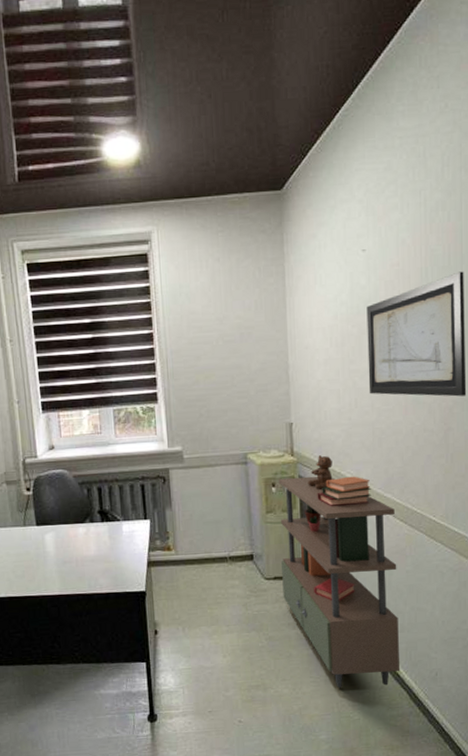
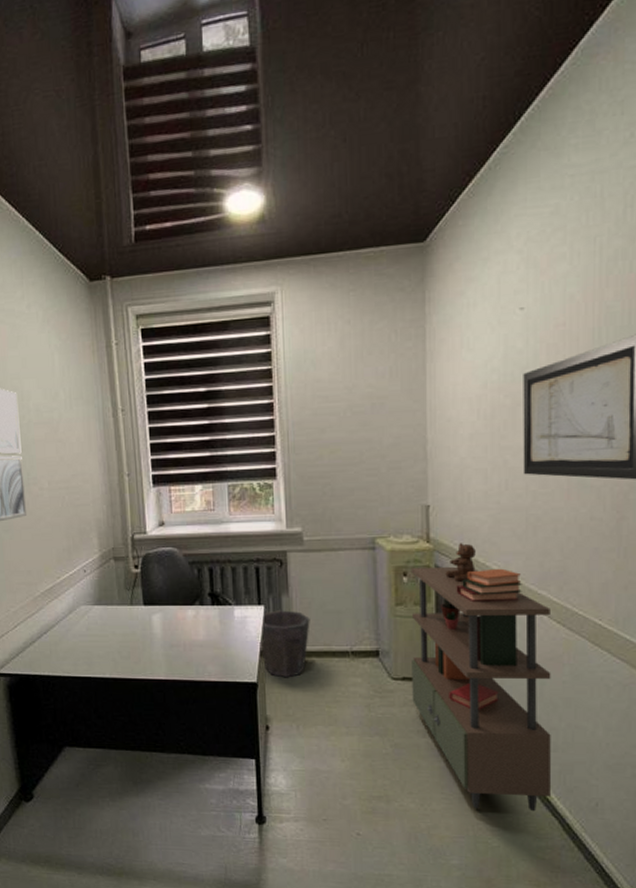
waste bin: none [147,523,192,585] -> present [259,610,310,678]

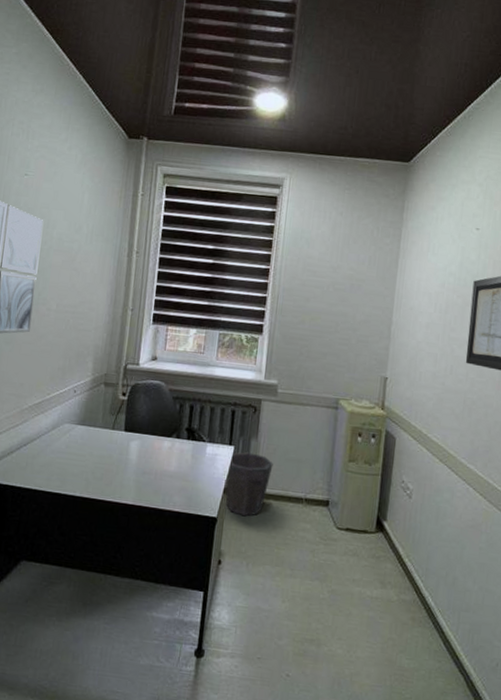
shelving unit: present [411,543,552,812] -> none [352,414,476,667]

